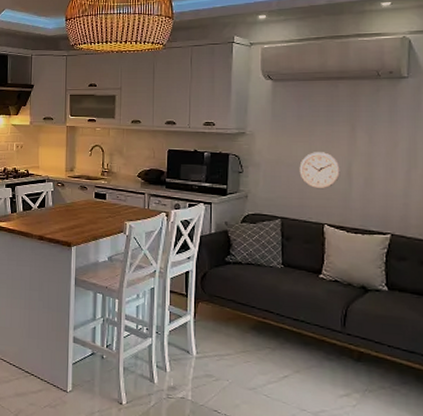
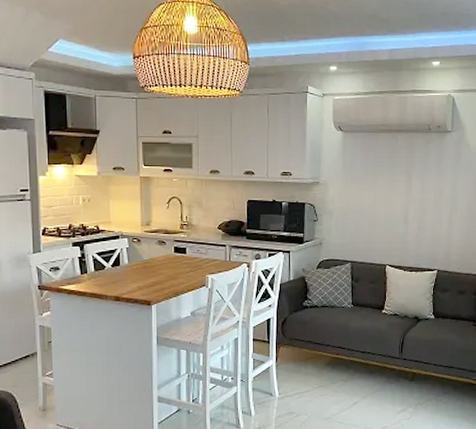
wall clock: present [299,152,340,189] -> none [366,199,399,234]

